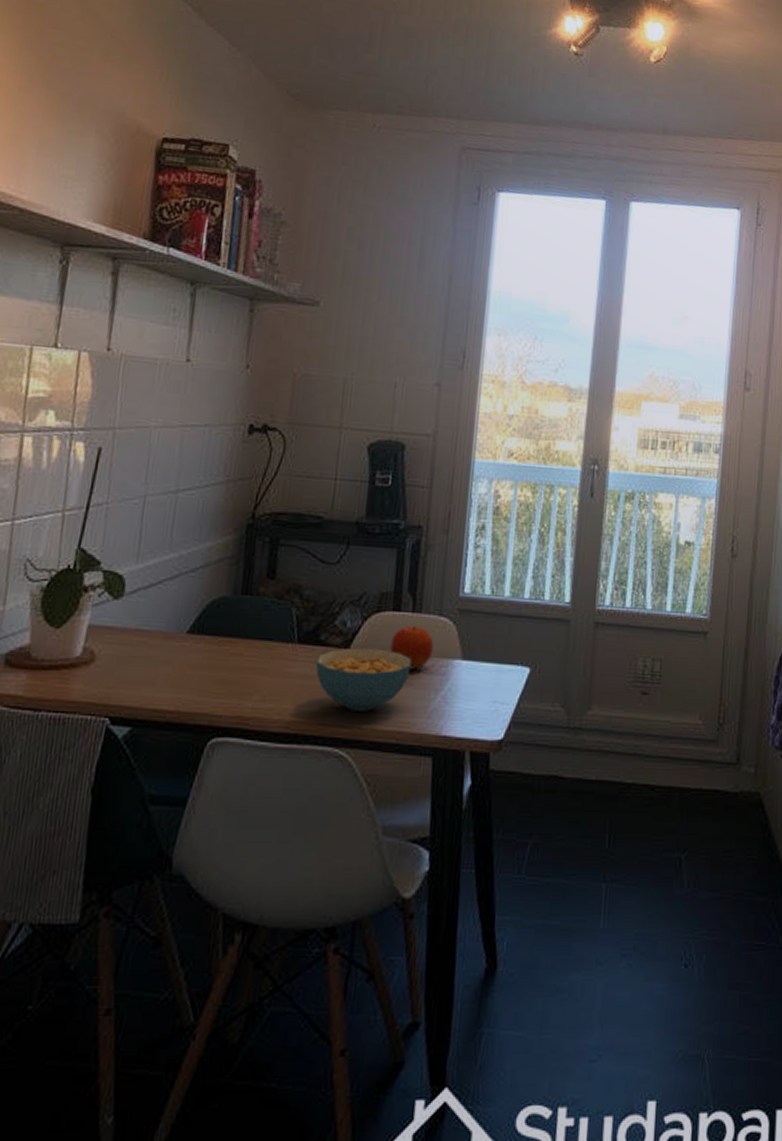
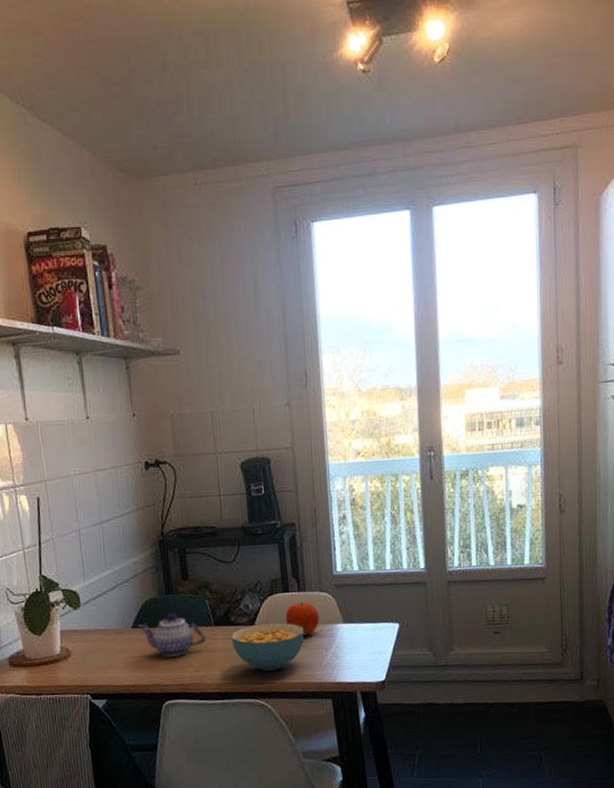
teapot: none [196,619,285,679] -> present [138,612,207,658]

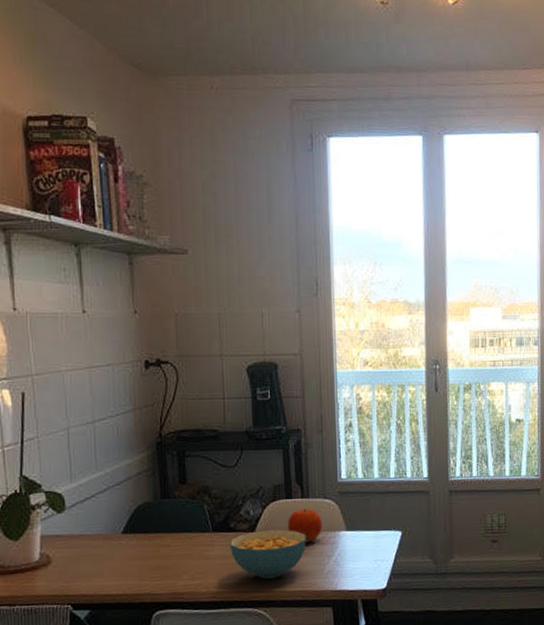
teapot: present [138,612,207,658] -> none [129,517,204,565]

